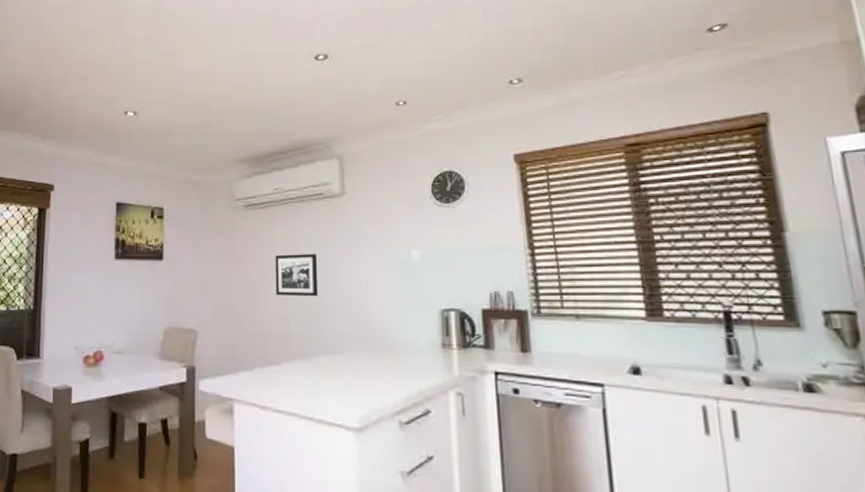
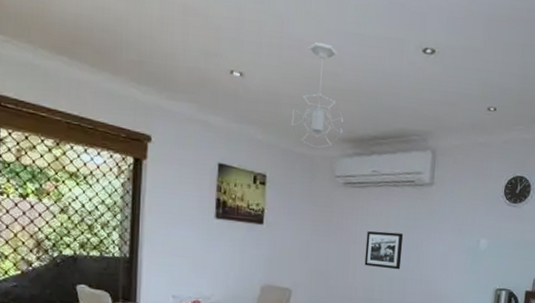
pendant light: none [185,70,239,174] -> present [291,42,344,149]

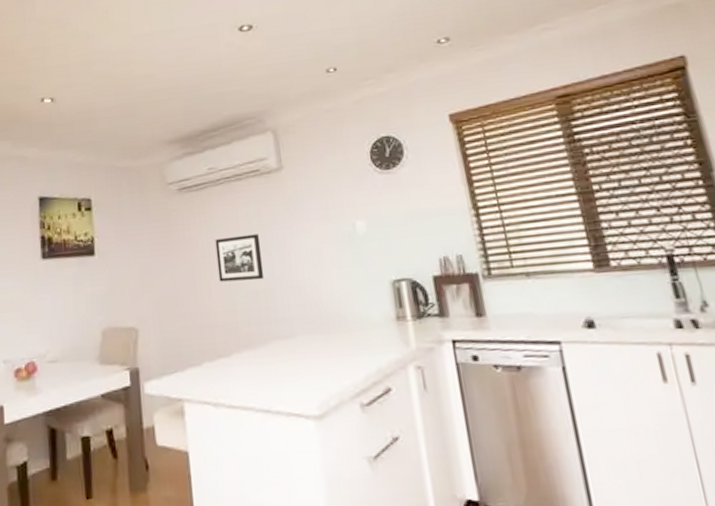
pendant light: present [291,42,344,149] -> none [110,48,168,158]

